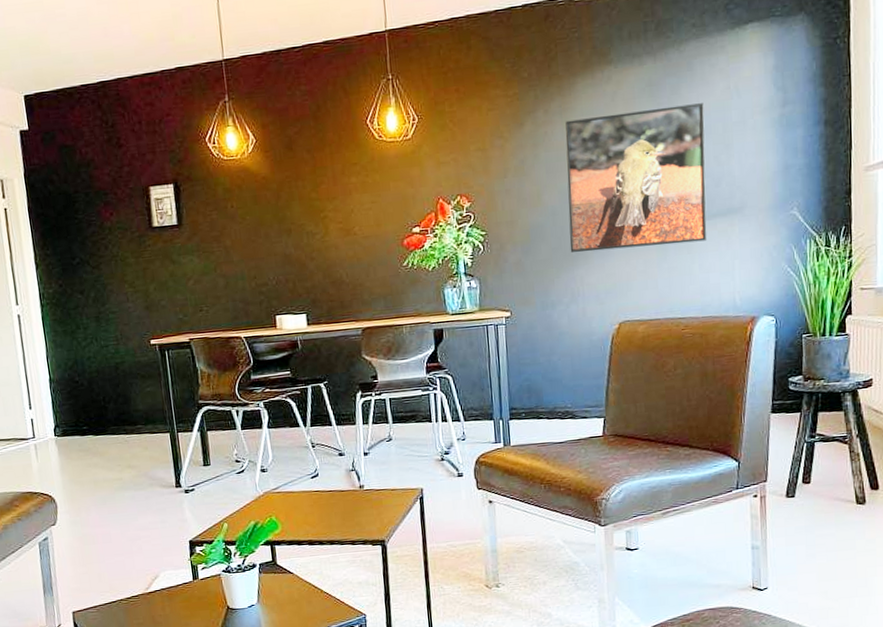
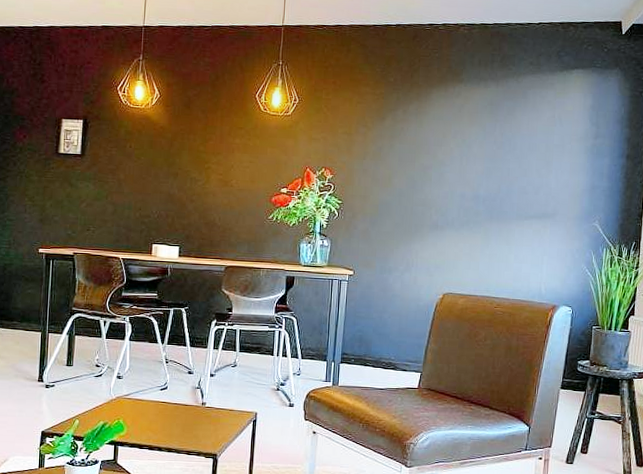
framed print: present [565,103,707,253] -> none [410,121,533,237]

